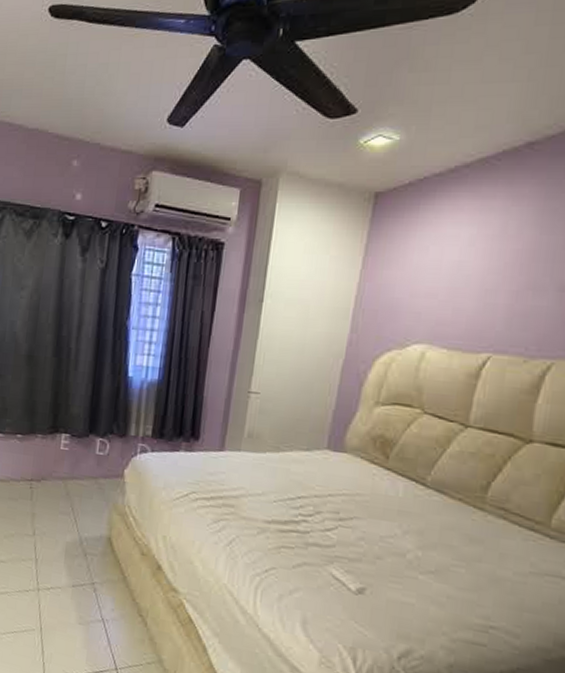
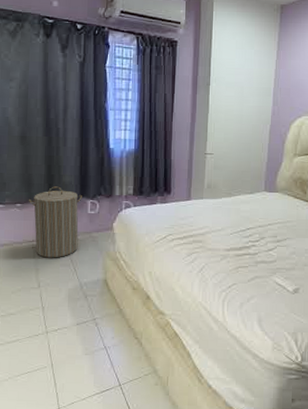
laundry hamper: none [30,417,91,504] -> present [28,186,82,258]

